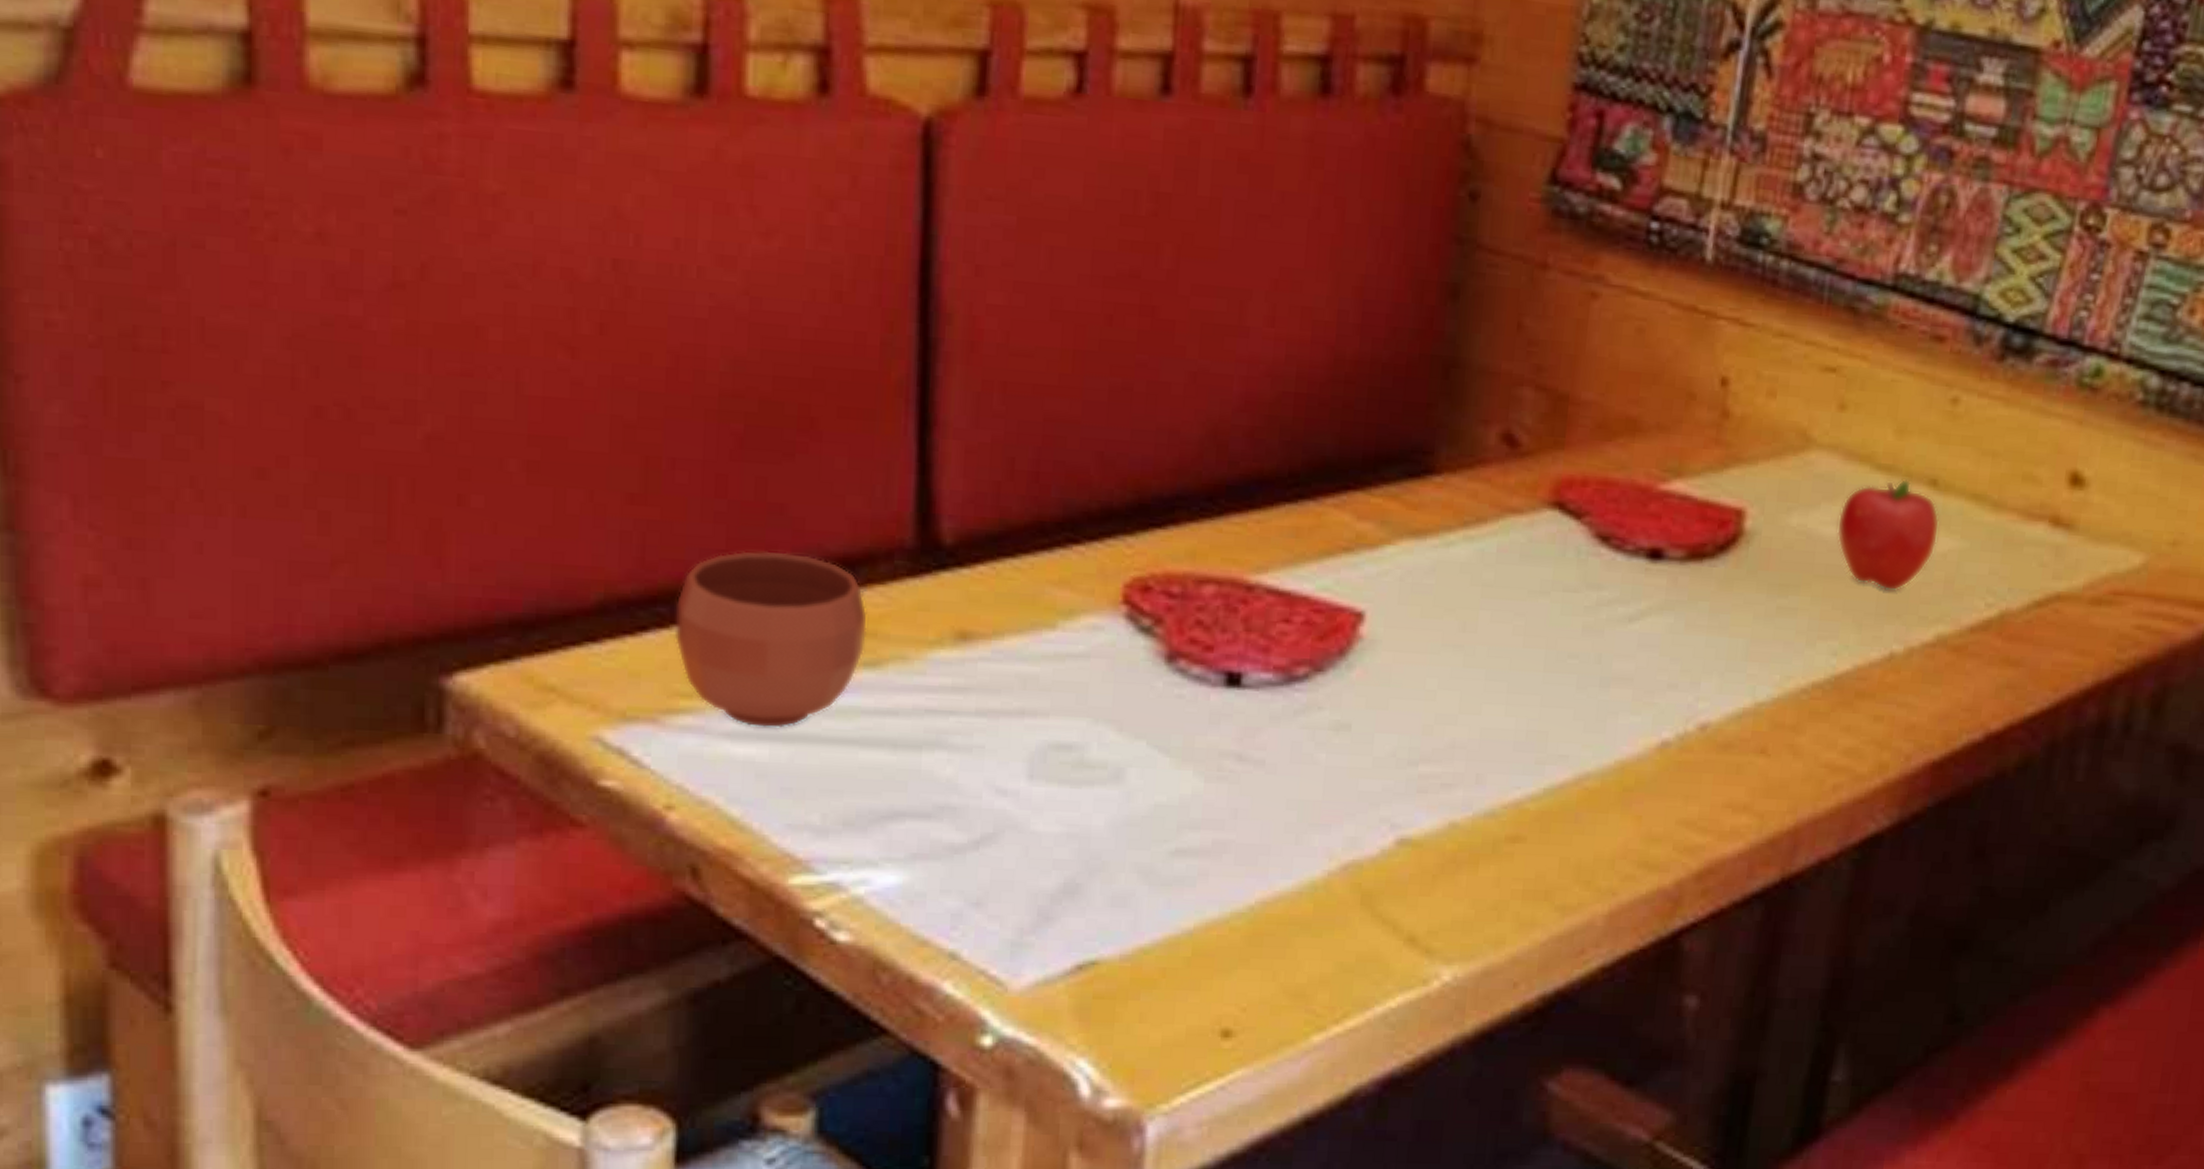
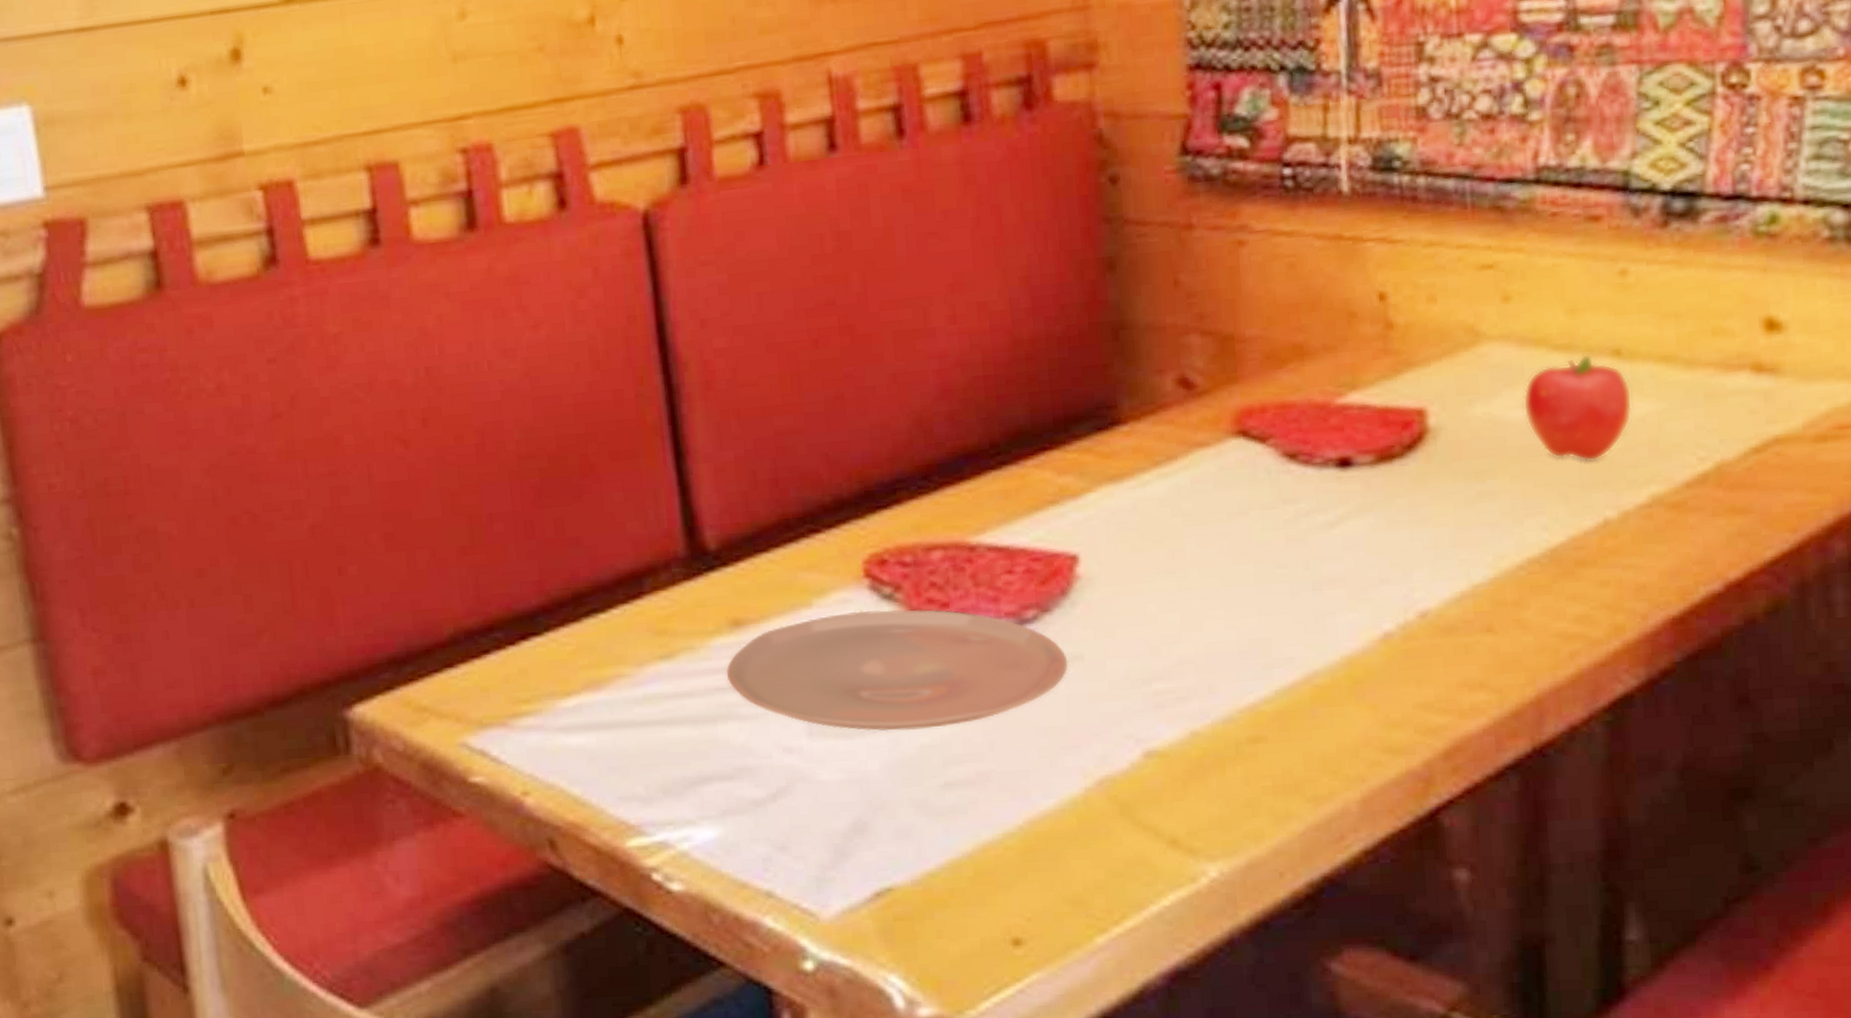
cup: present [674,550,868,729] -> none [507,575,660,720]
plate: none [941,641,1334,787] -> present [726,609,1069,731]

